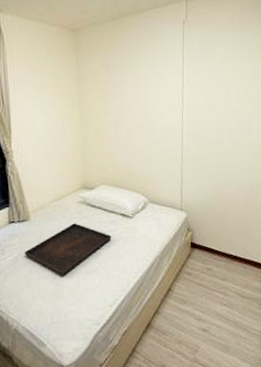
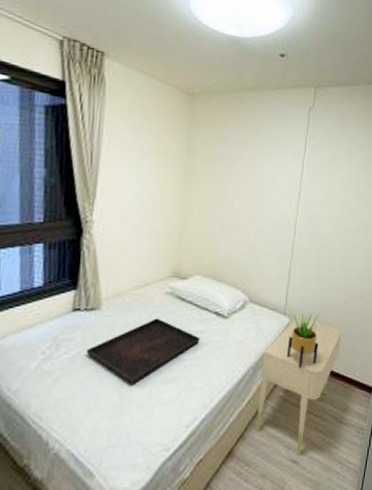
nightstand: none [167,209,236,325] -> present [255,315,342,455]
potted plant: none [187,206,216,255] -> present [286,312,320,369]

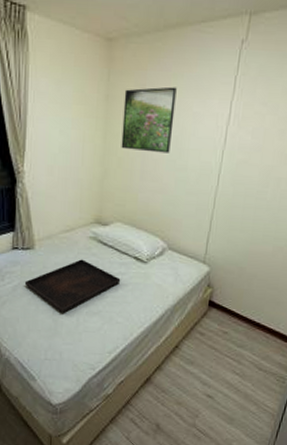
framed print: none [201,141,255,205] -> present [121,86,177,153]
nightstand: present [255,315,342,455] -> none [172,264,266,391]
potted plant: present [286,312,320,369] -> none [205,262,242,315]

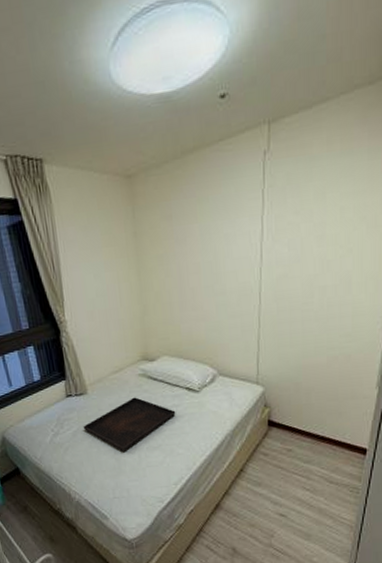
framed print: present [121,86,177,153] -> none [151,211,206,283]

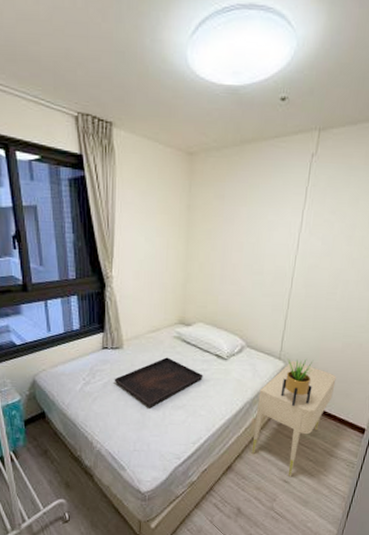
nightstand: none [239,383,325,509] -> present [251,360,336,477]
potted plant: none [263,379,299,434] -> present [280,358,314,407]

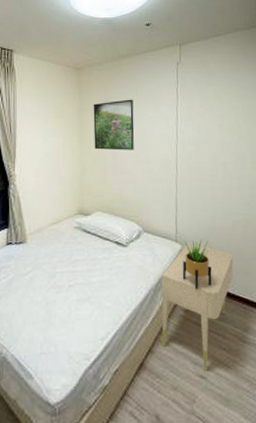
serving tray: present [114,357,203,408] -> none [18,248,106,304]
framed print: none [202,197,253,259] -> present [93,99,134,151]

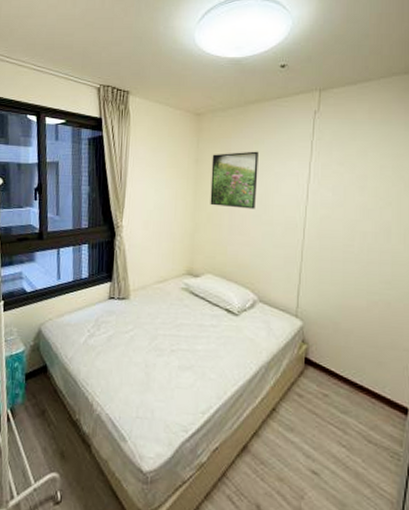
nightstand: present [161,241,234,371] -> none [270,318,364,466]
potted plant: present [182,238,212,290] -> none [300,316,337,375]

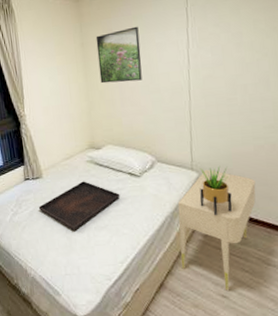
serving tray: none [119,310,213,368] -> present [38,181,120,232]
nightstand: none [270,318,364,466] -> present [177,169,256,291]
potted plant: none [300,316,337,375] -> present [199,165,233,216]

